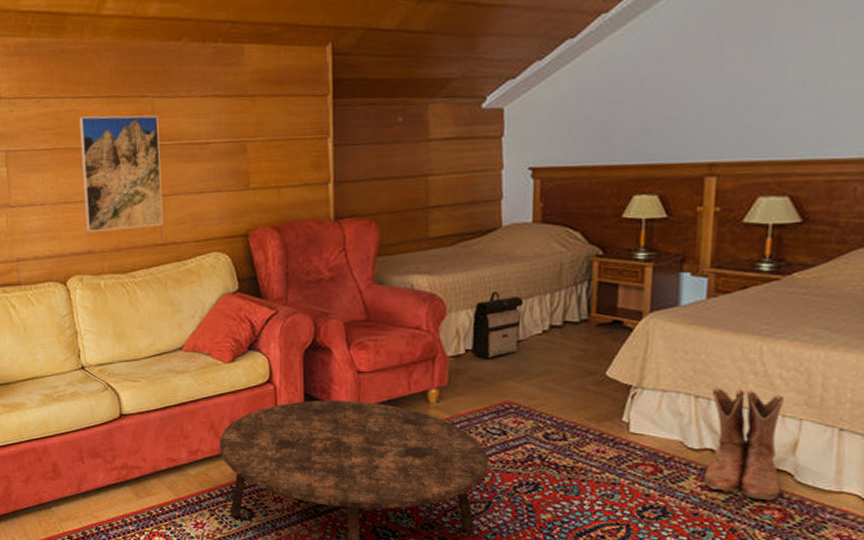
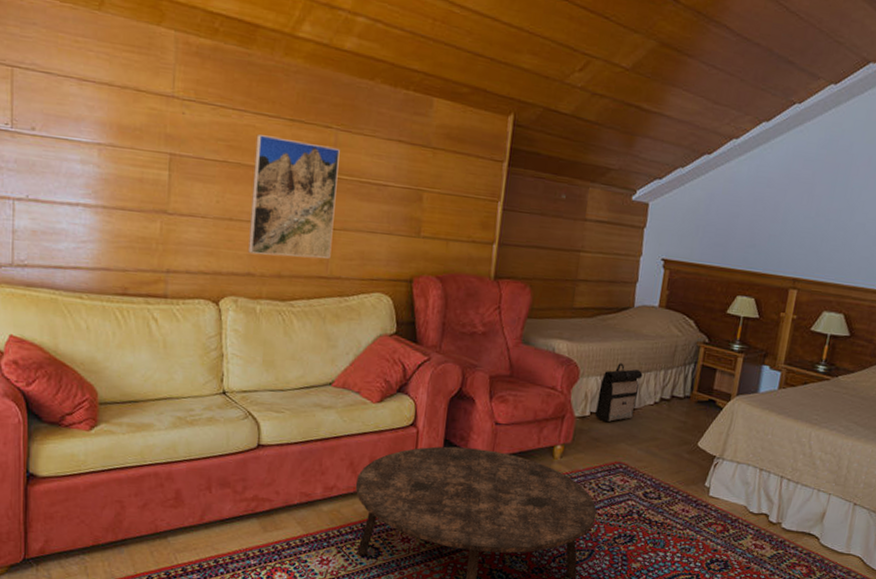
boots: present [703,386,784,501] -> none [757,462,821,559]

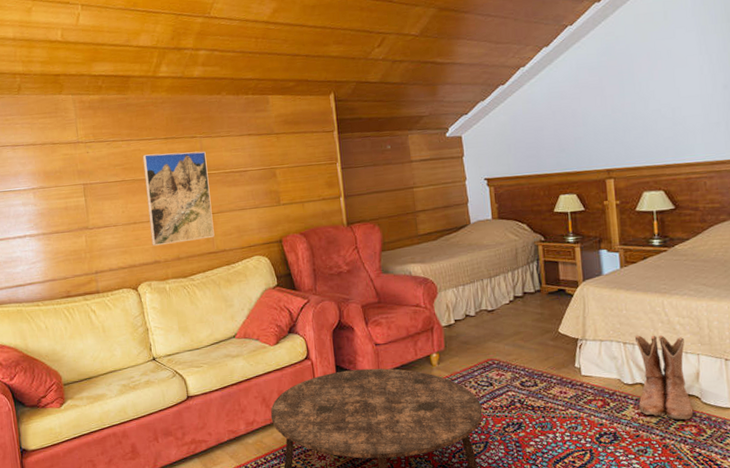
backpack: present [594,363,643,422] -> none [457,273,494,327]
boots: none [757,462,821,559] -> present [634,334,694,420]

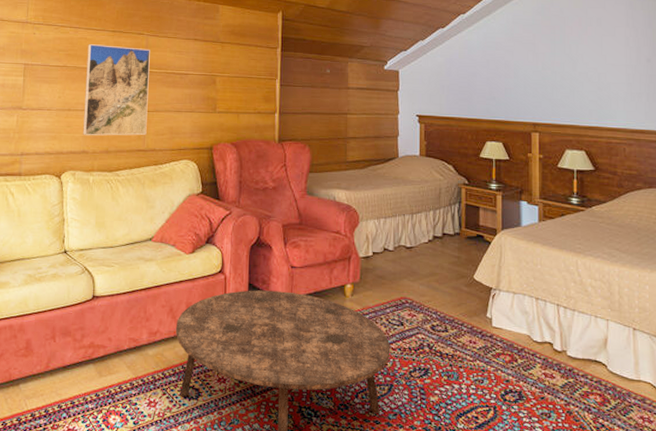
boots: present [634,334,694,420] -> none [546,291,599,388]

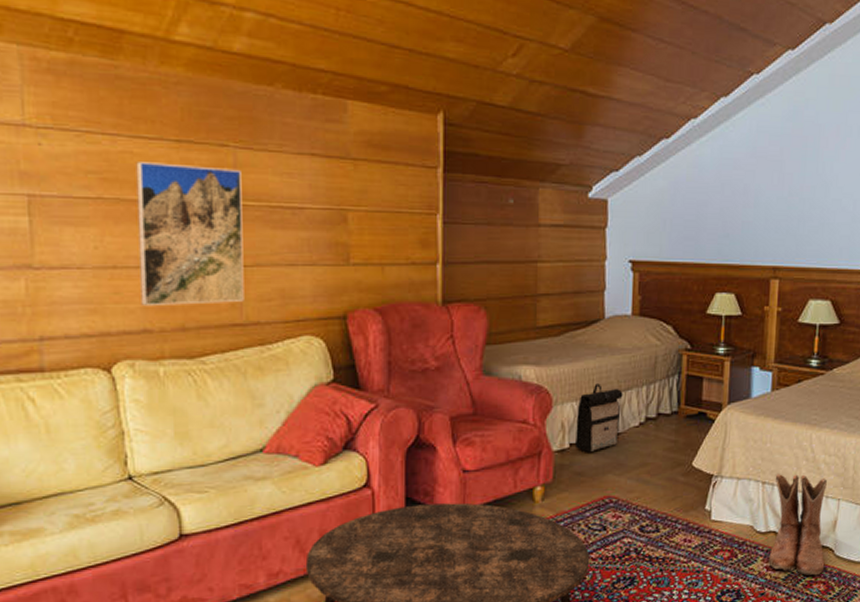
backpack: none [376,207,414,261] -> present [574,383,623,453]
boots: none [546,291,599,388] -> present [768,473,827,576]

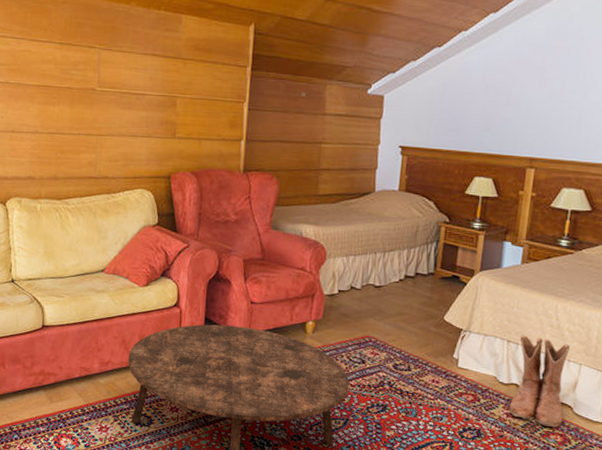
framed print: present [136,162,244,307] -> none [29,58,103,161]
backpack: present [574,383,623,453] -> none [342,244,387,299]

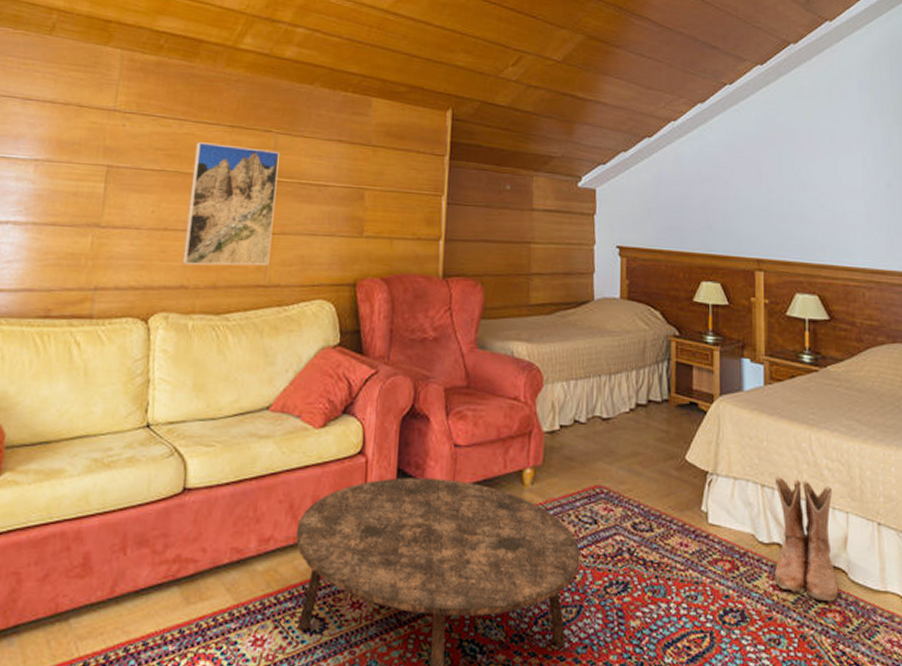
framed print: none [29,58,103,161] -> present [182,142,280,266]

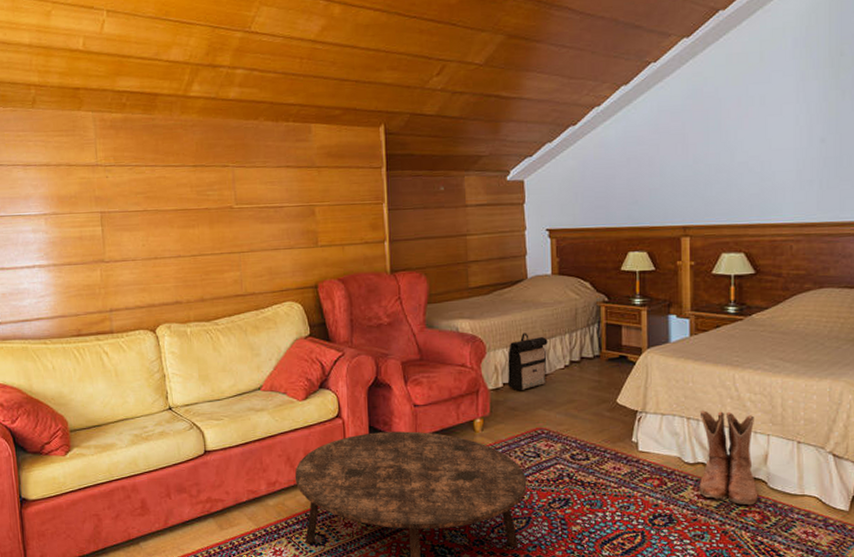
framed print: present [182,142,280,266] -> none [167,182,243,285]
backpack: none [564,364,613,437] -> present [507,333,548,391]

